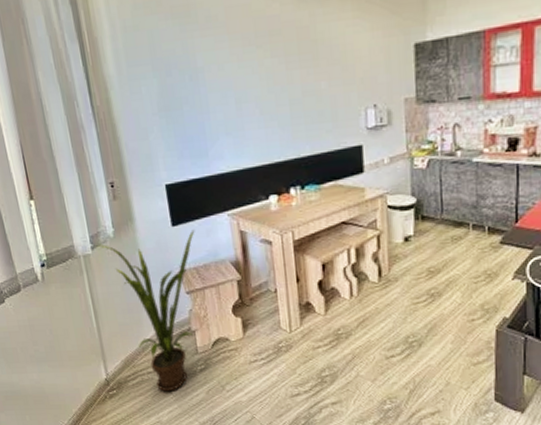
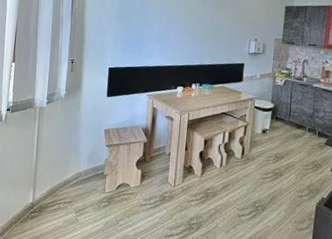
house plant: present [98,229,195,392] -> none [51,101,122,220]

